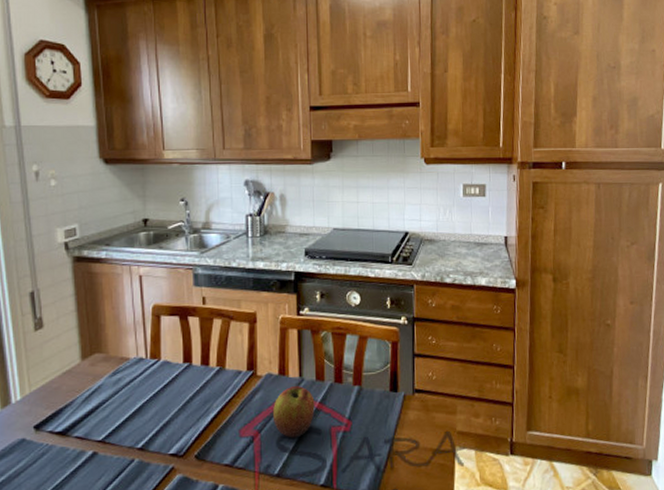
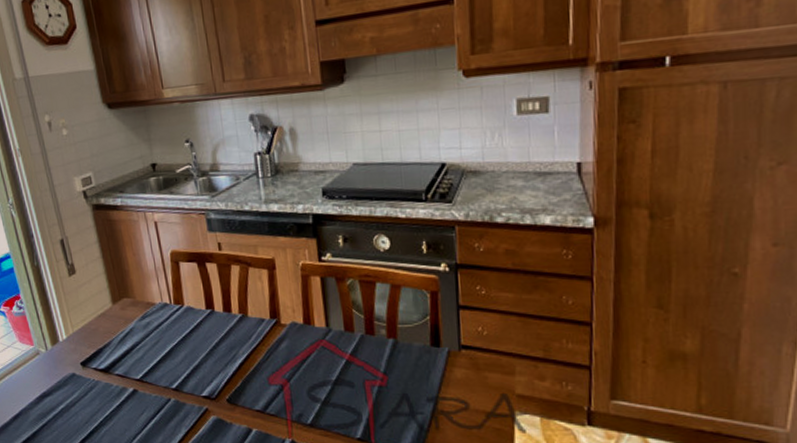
apple: present [272,385,315,438] -> none [300,335,346,389]

